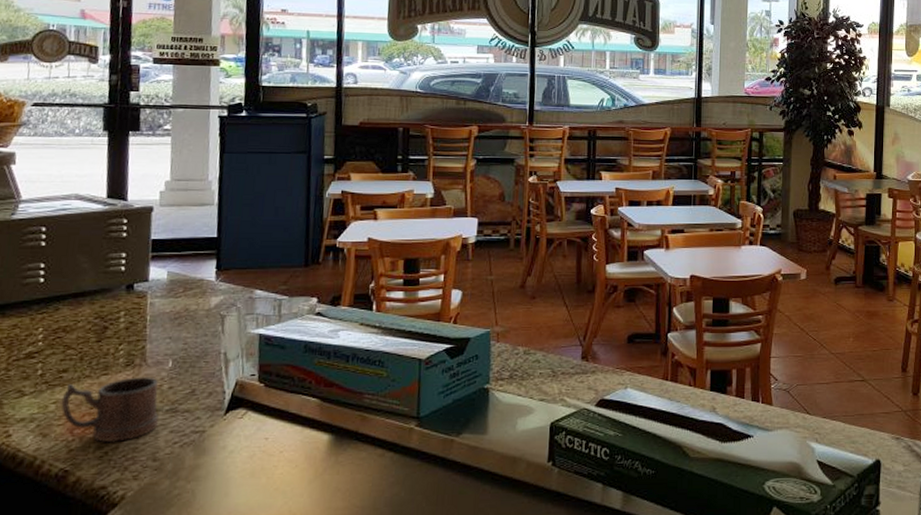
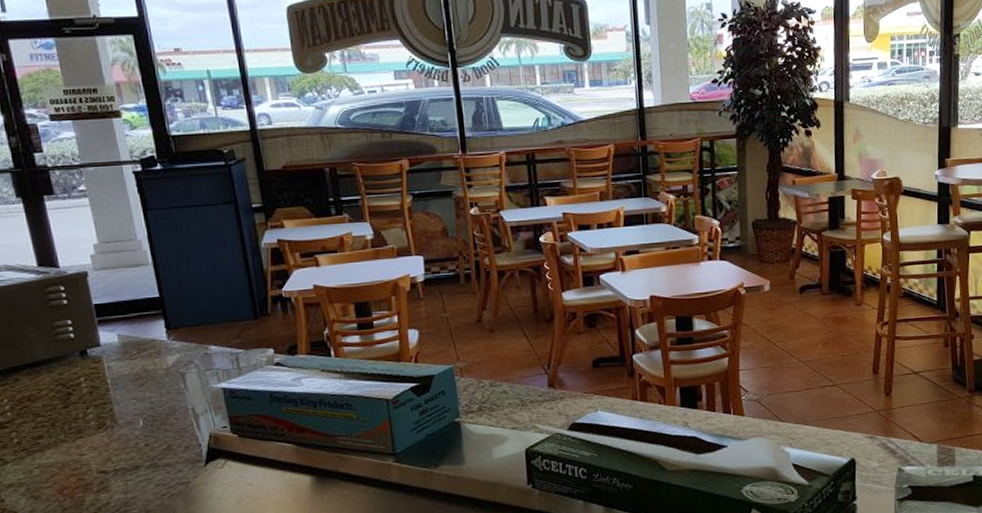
mug: present [61,377,159,442] -> none [43,436,143,500]

